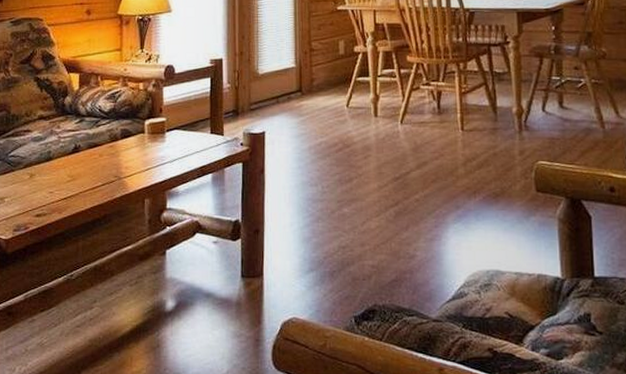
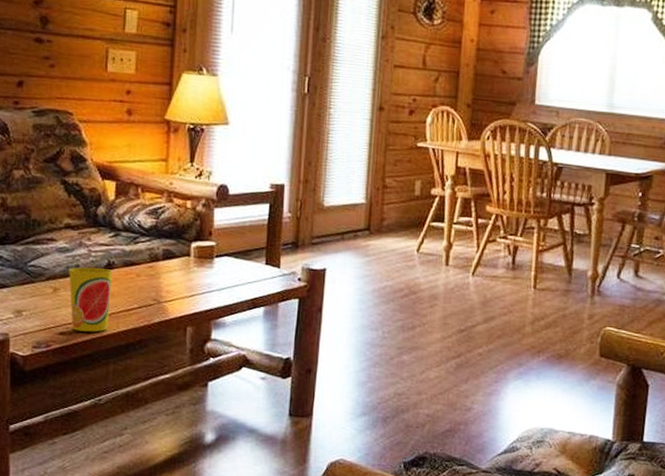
cup: none [42,152,79,212] -> present [69,267,113,332]

